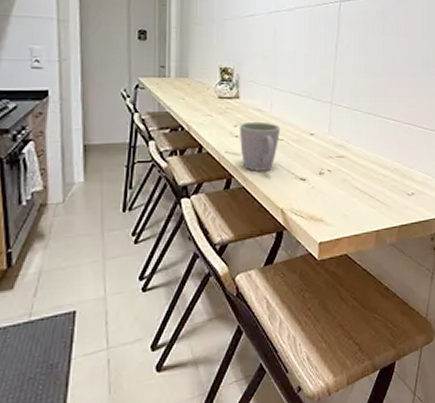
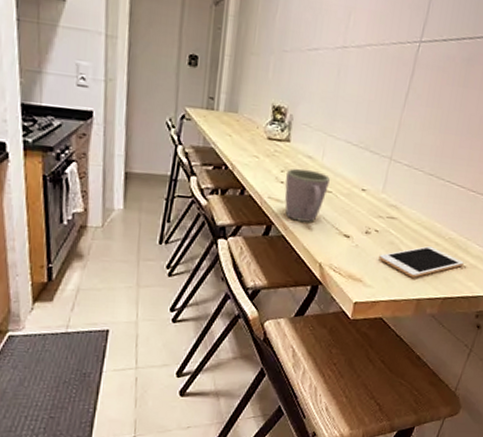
cell phone: none [335,179,411,211] -> present [379,246,464,278]

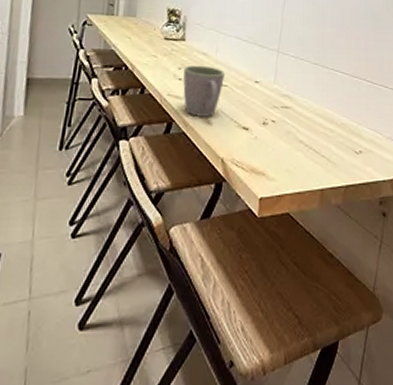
cell phone: present [379,246,464,278] -> none [279,134,359,167]

